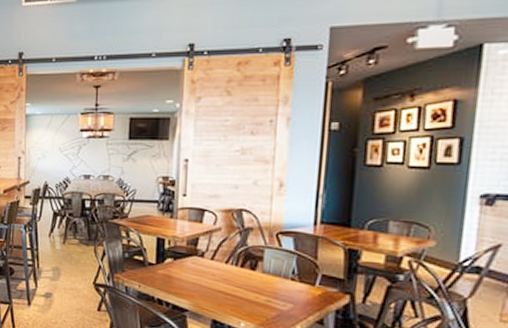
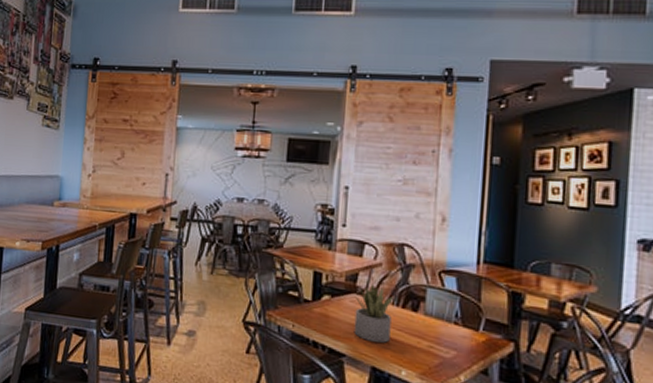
succulent plant: none [195,247,232,299] -> present [354,284,393,343]

